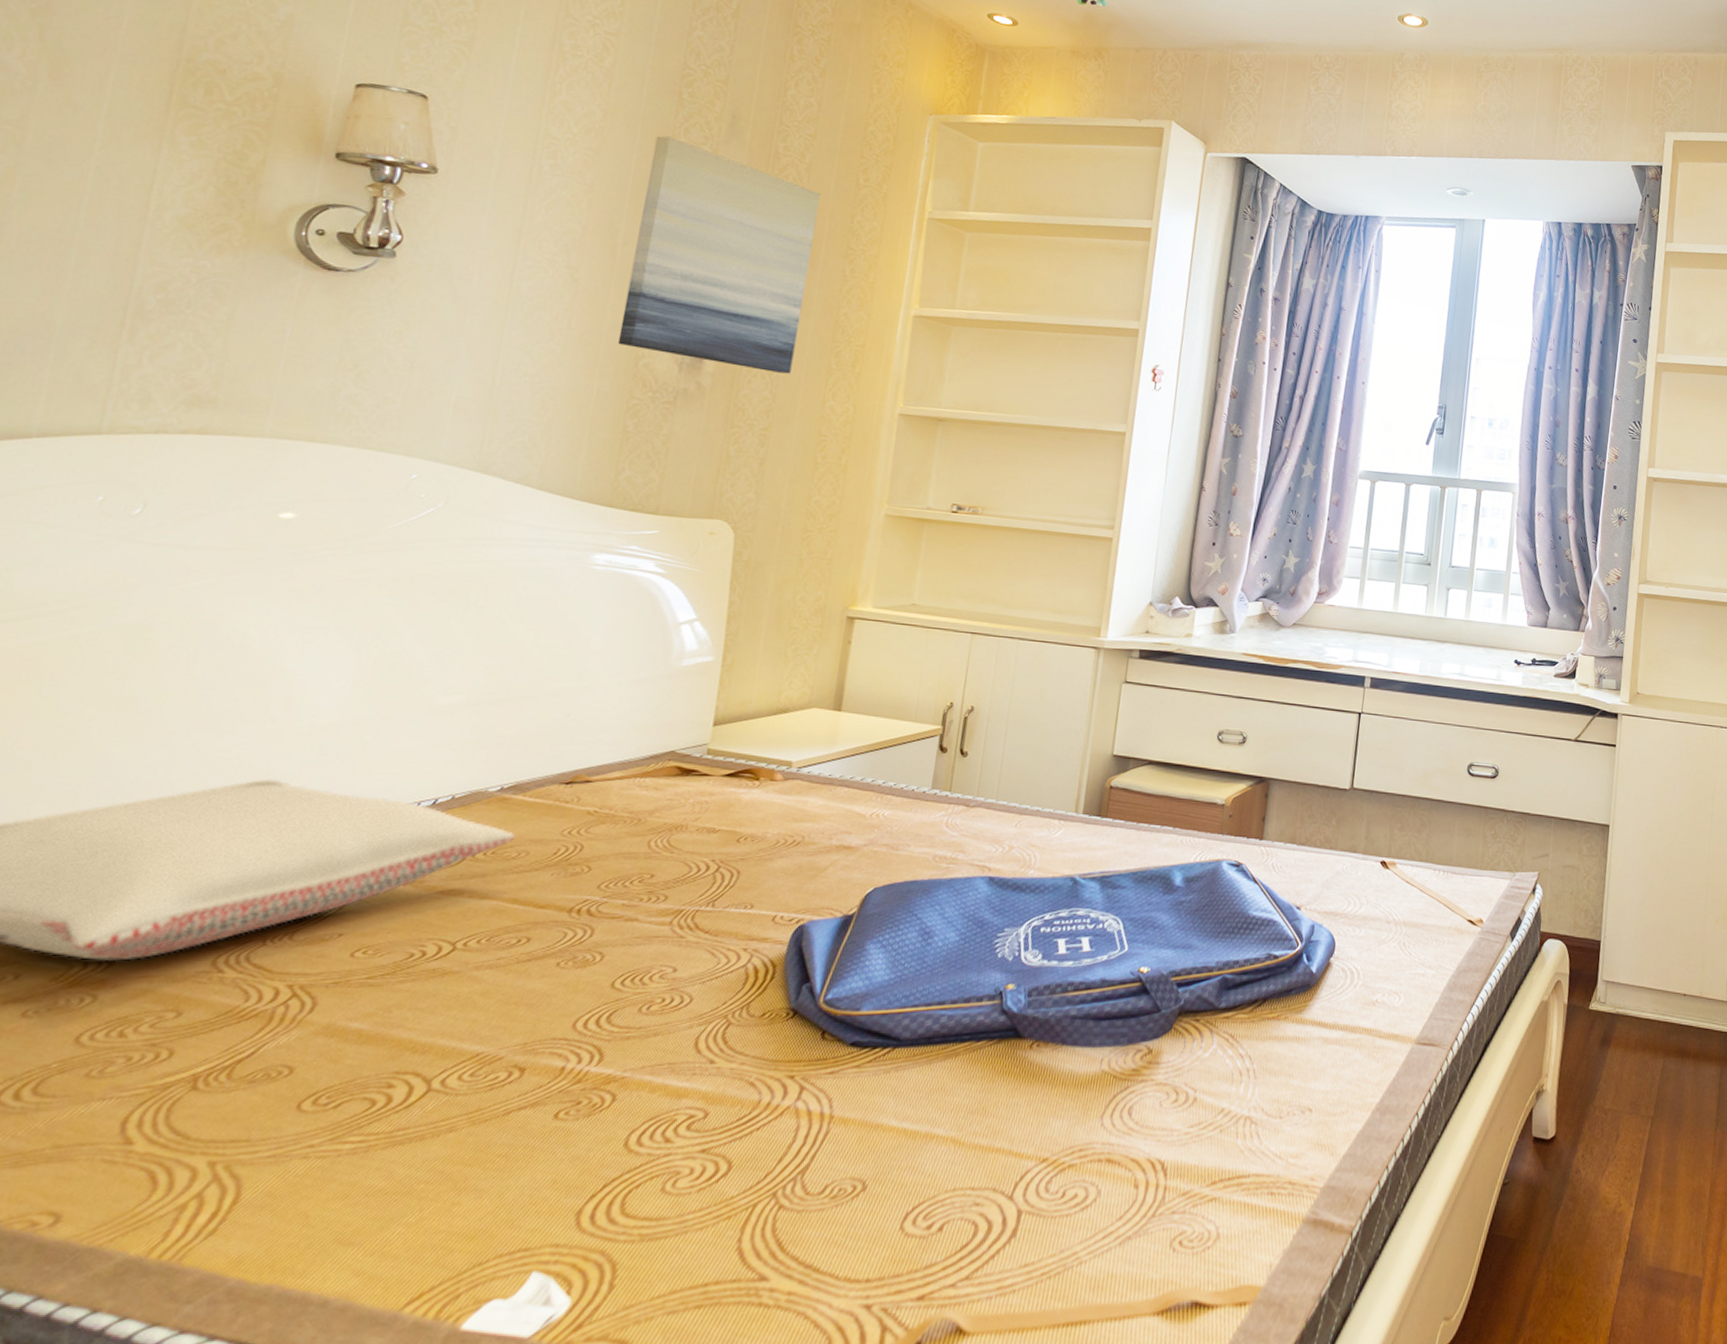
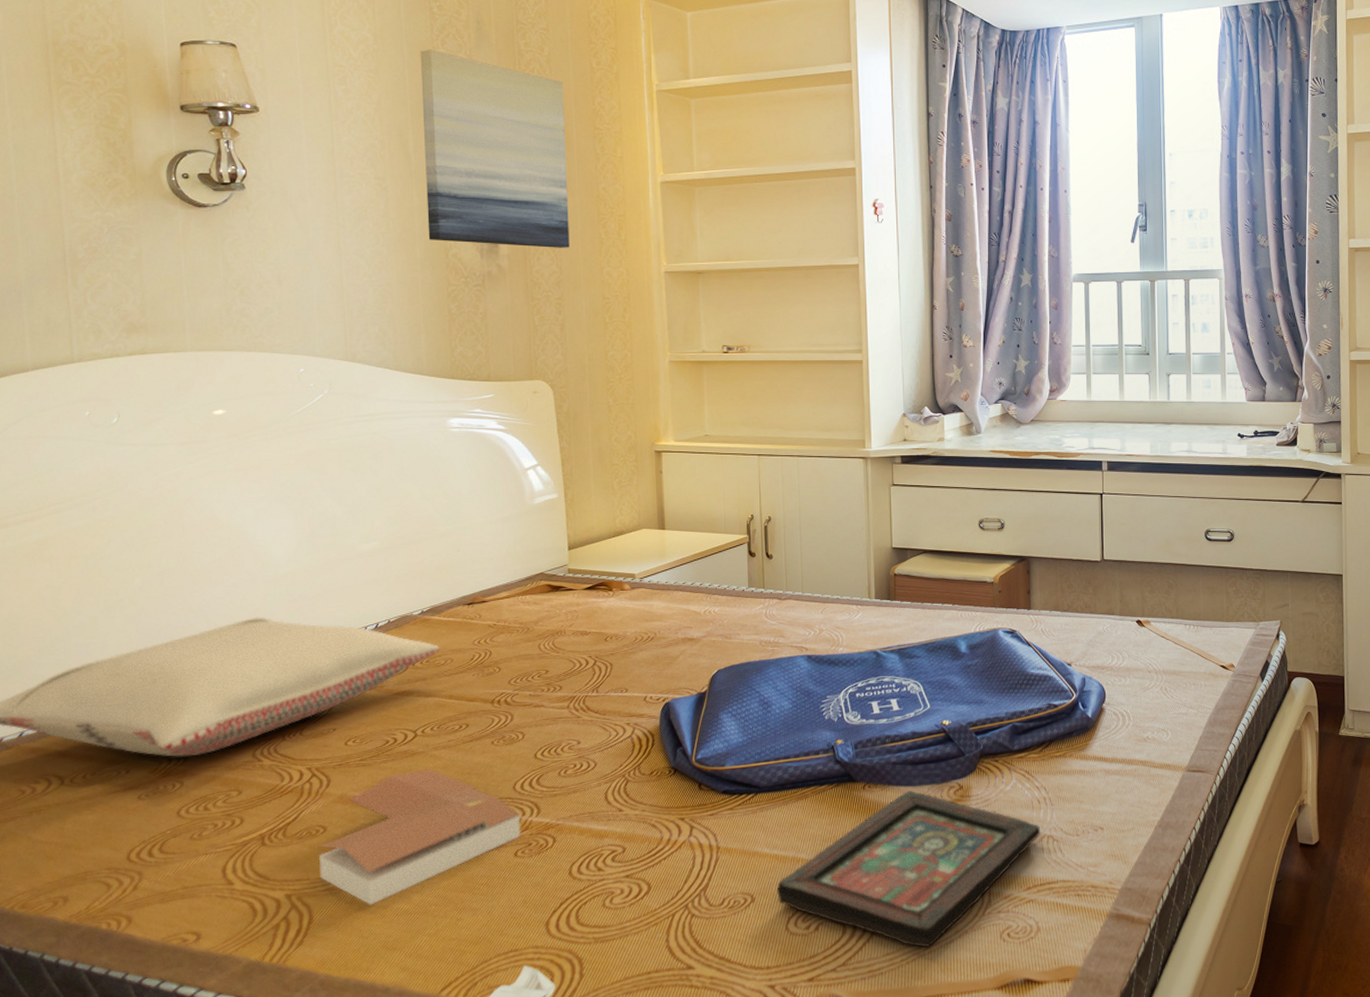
book: none [266,995,574,1181] -> present [318,769,521,905]
religious icon: none [897,1053,1238,1258] -> present [777,791,1041,948]

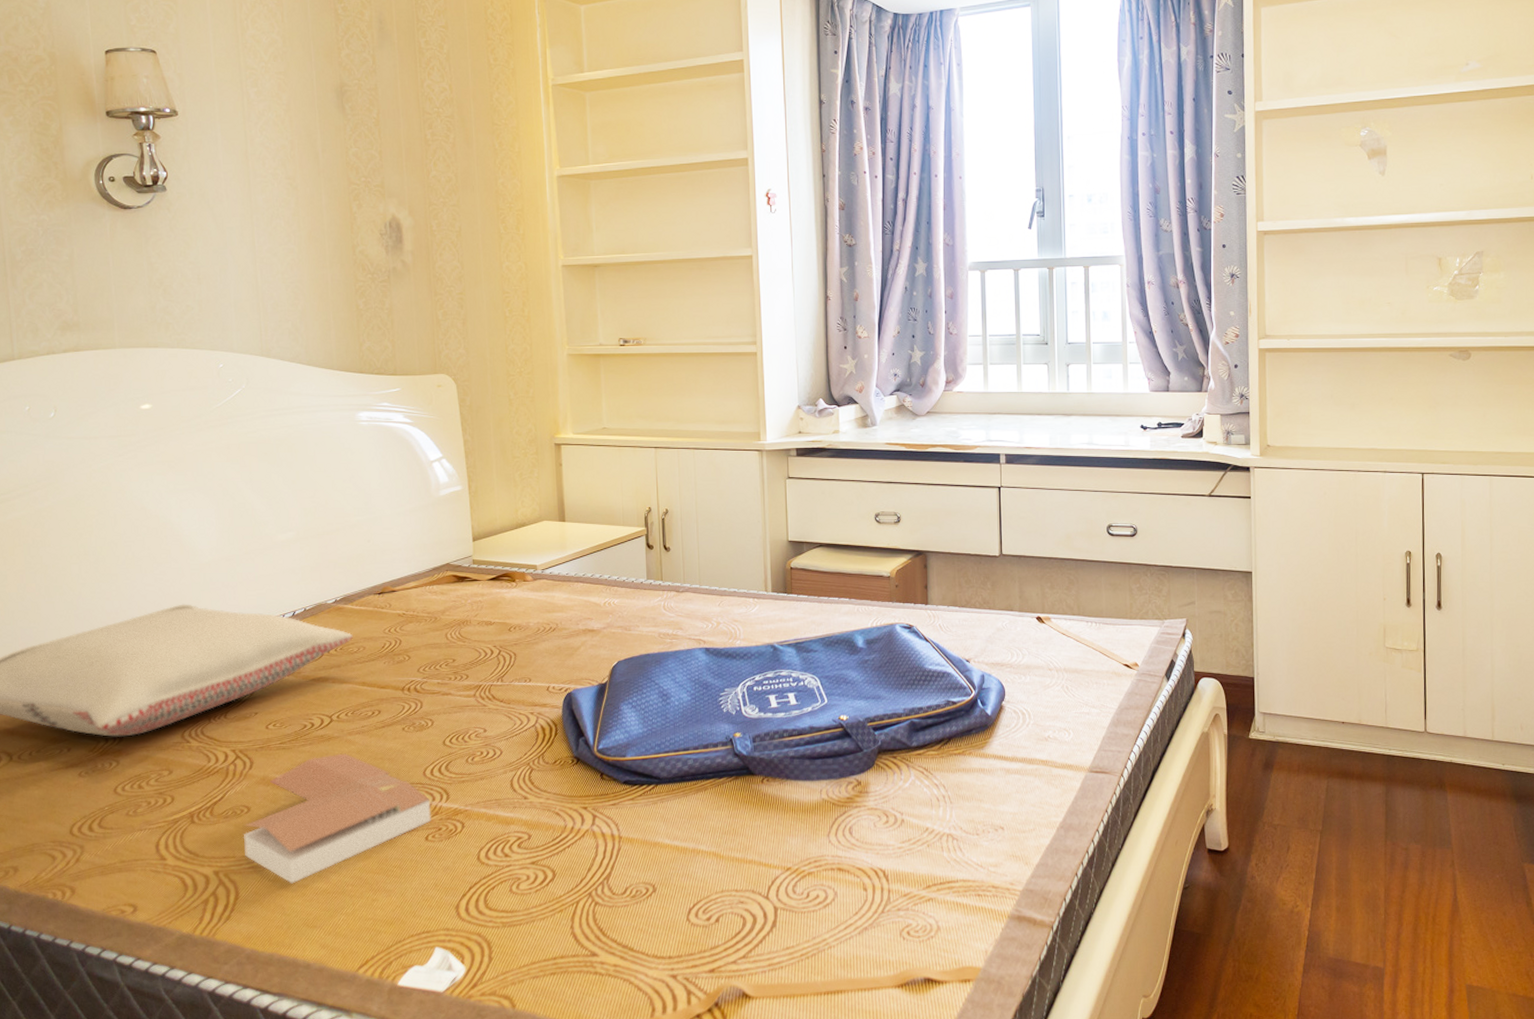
wall art: present [420,49,570,248] -> none [326,50,470,244]
religious icon: present [777,791,1041,948] -> none [678,785,940,943]

